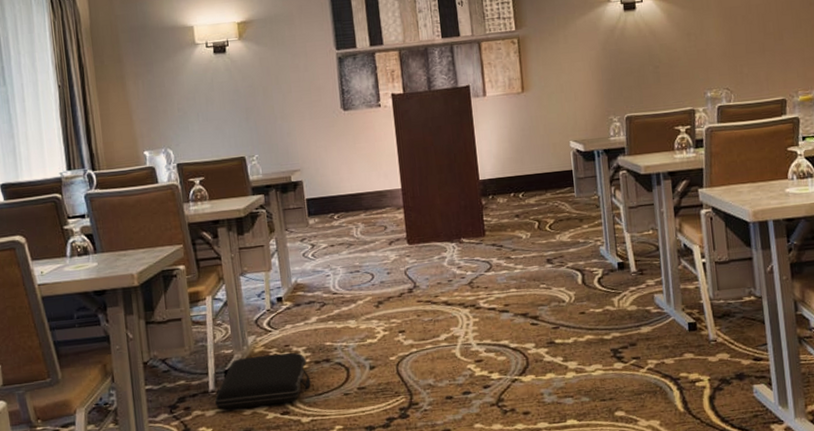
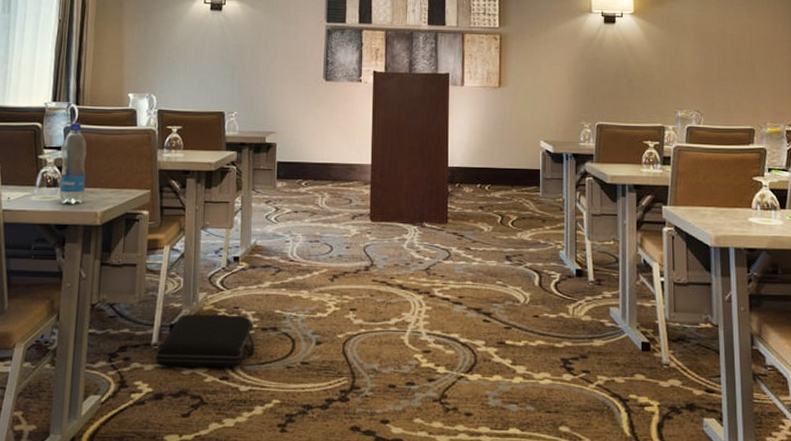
bottle: none [85,188,118,270] -> present [59,122,87,205]

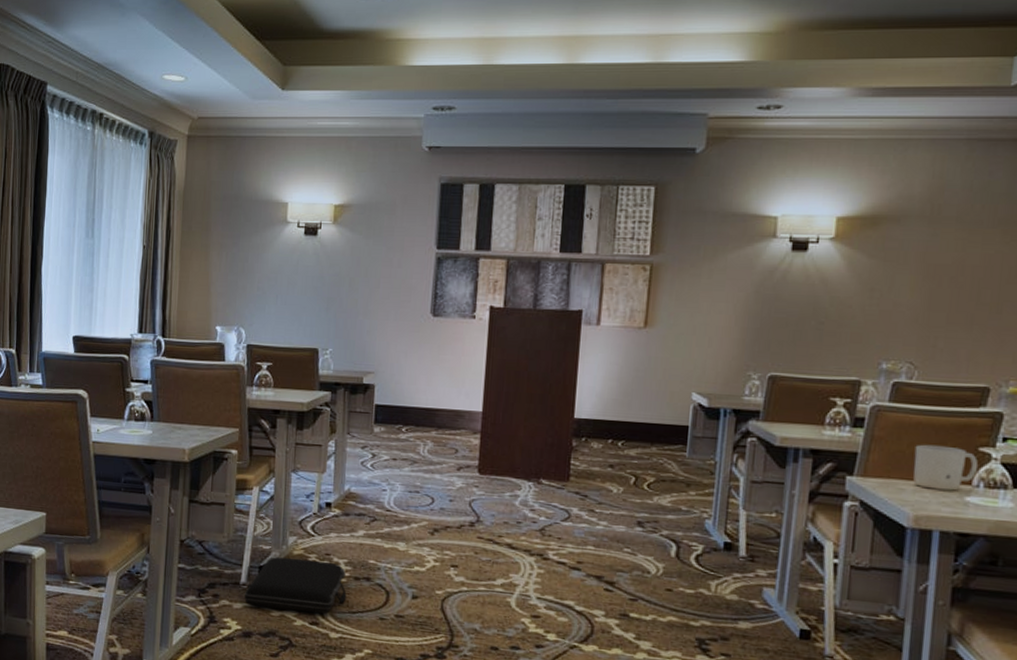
bottle: present [59,122,87,205] -> none [147,355,174,440]
mug: none [709,176,755,214] -> present [912,444,979,491]

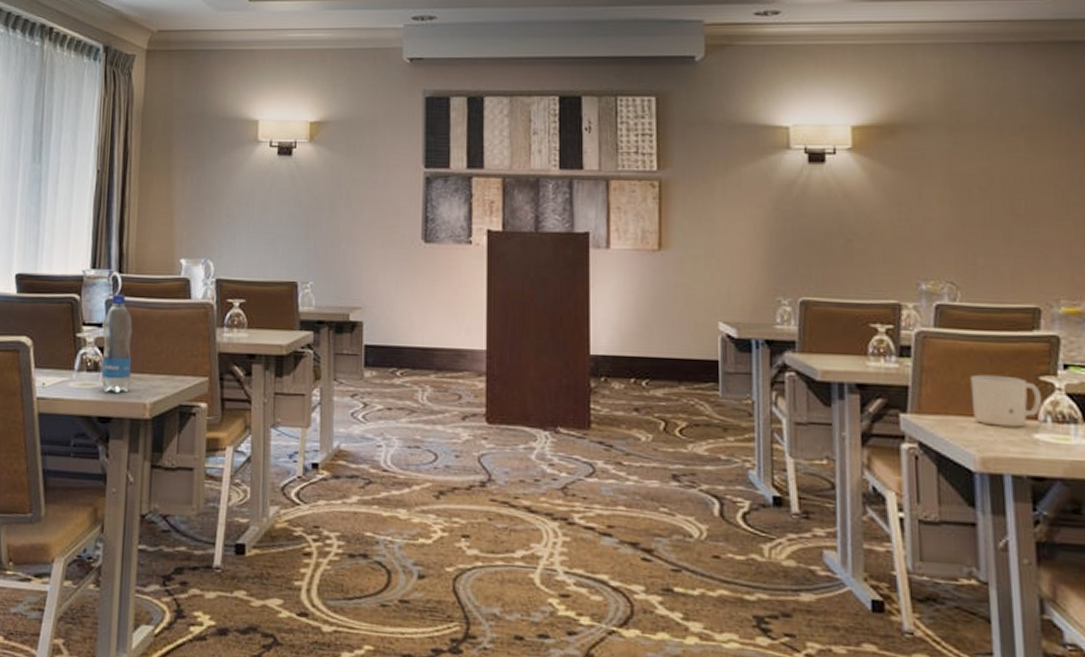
bottle: none [147,355,174,440] -> present [101,294,133,394]
briefcase: present [244,557,347,614] -> none [219,532,340,602]

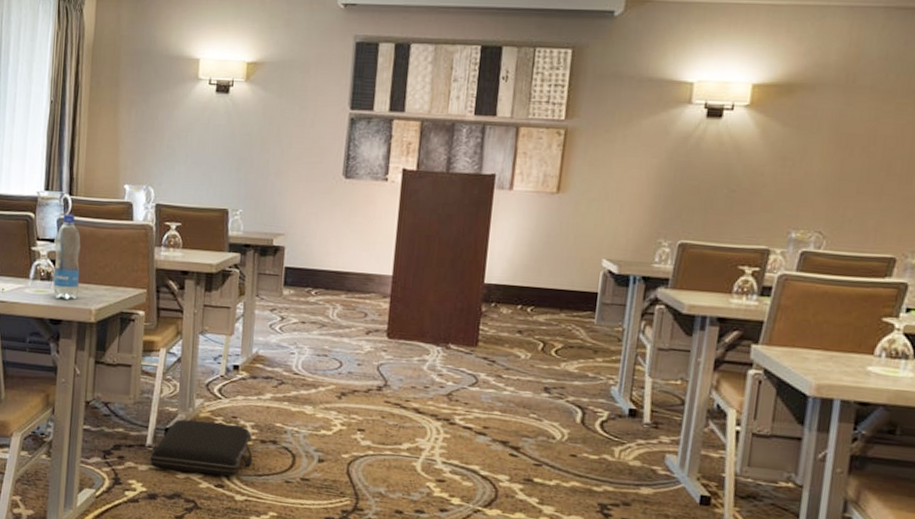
briefcase: none [219,532,340,602] -> present [150,419,253,477]
mug: present [970,374,1043,428] -> none [816,313,882,361]

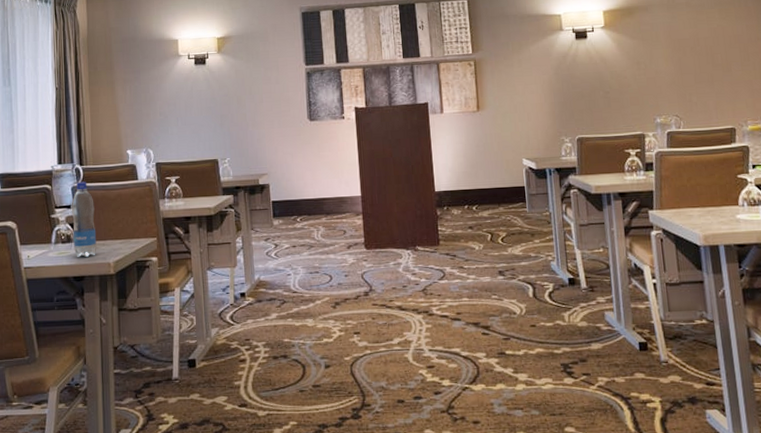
briefcase: present [150,419,253,477] -> none [178,346,269,398]

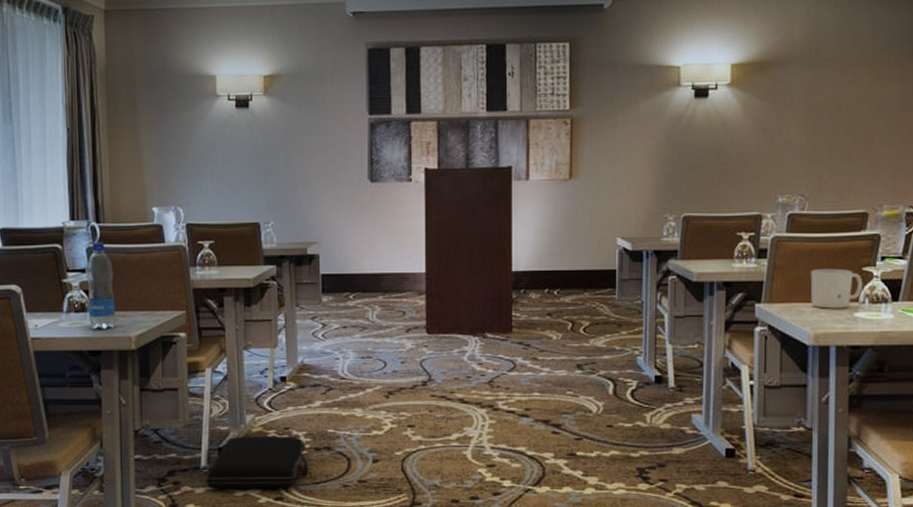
briefcase: none [178,346,269,398] -> present [206,436,309,489]
mug: none [693,177,741,213] -> present [810,268,863,309]

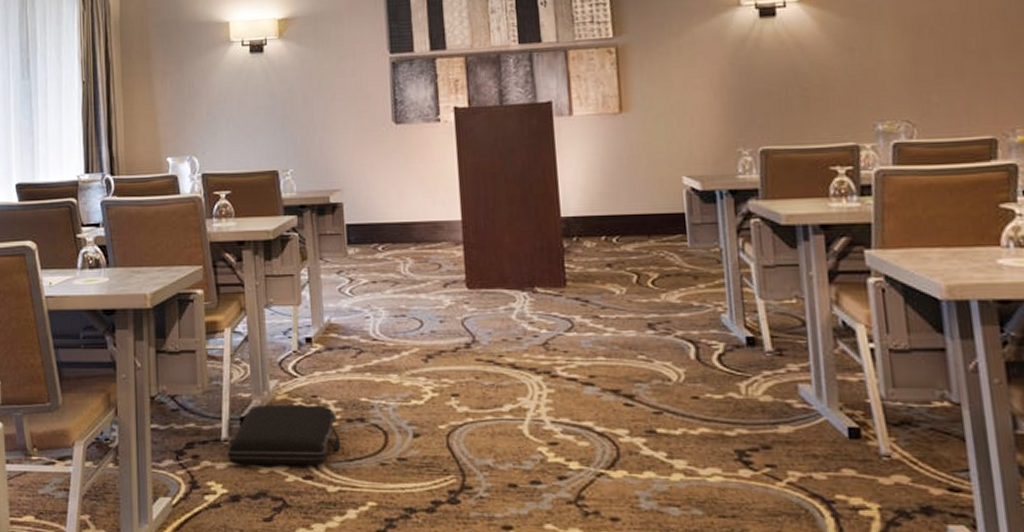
bottle: present [85,242,116,330] -> none [100,195,131,287]
mug: present [810,268,863,309] -> none [931,206,1004,255]

